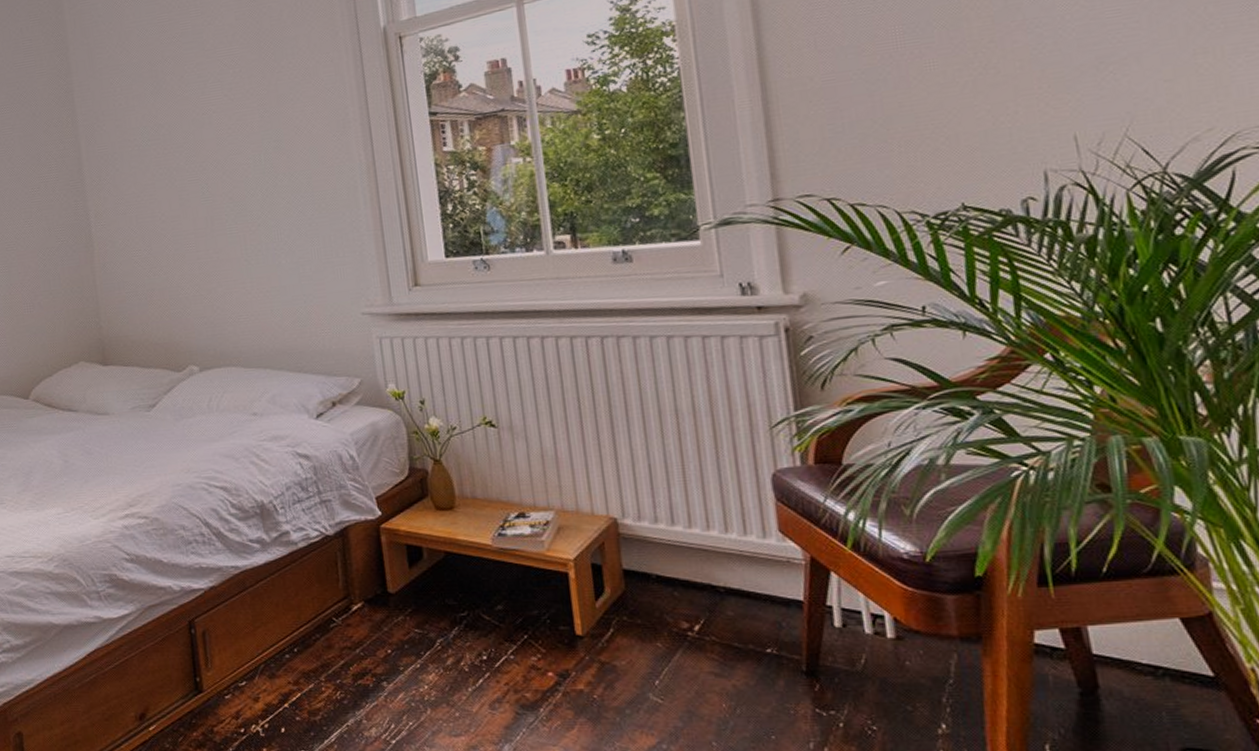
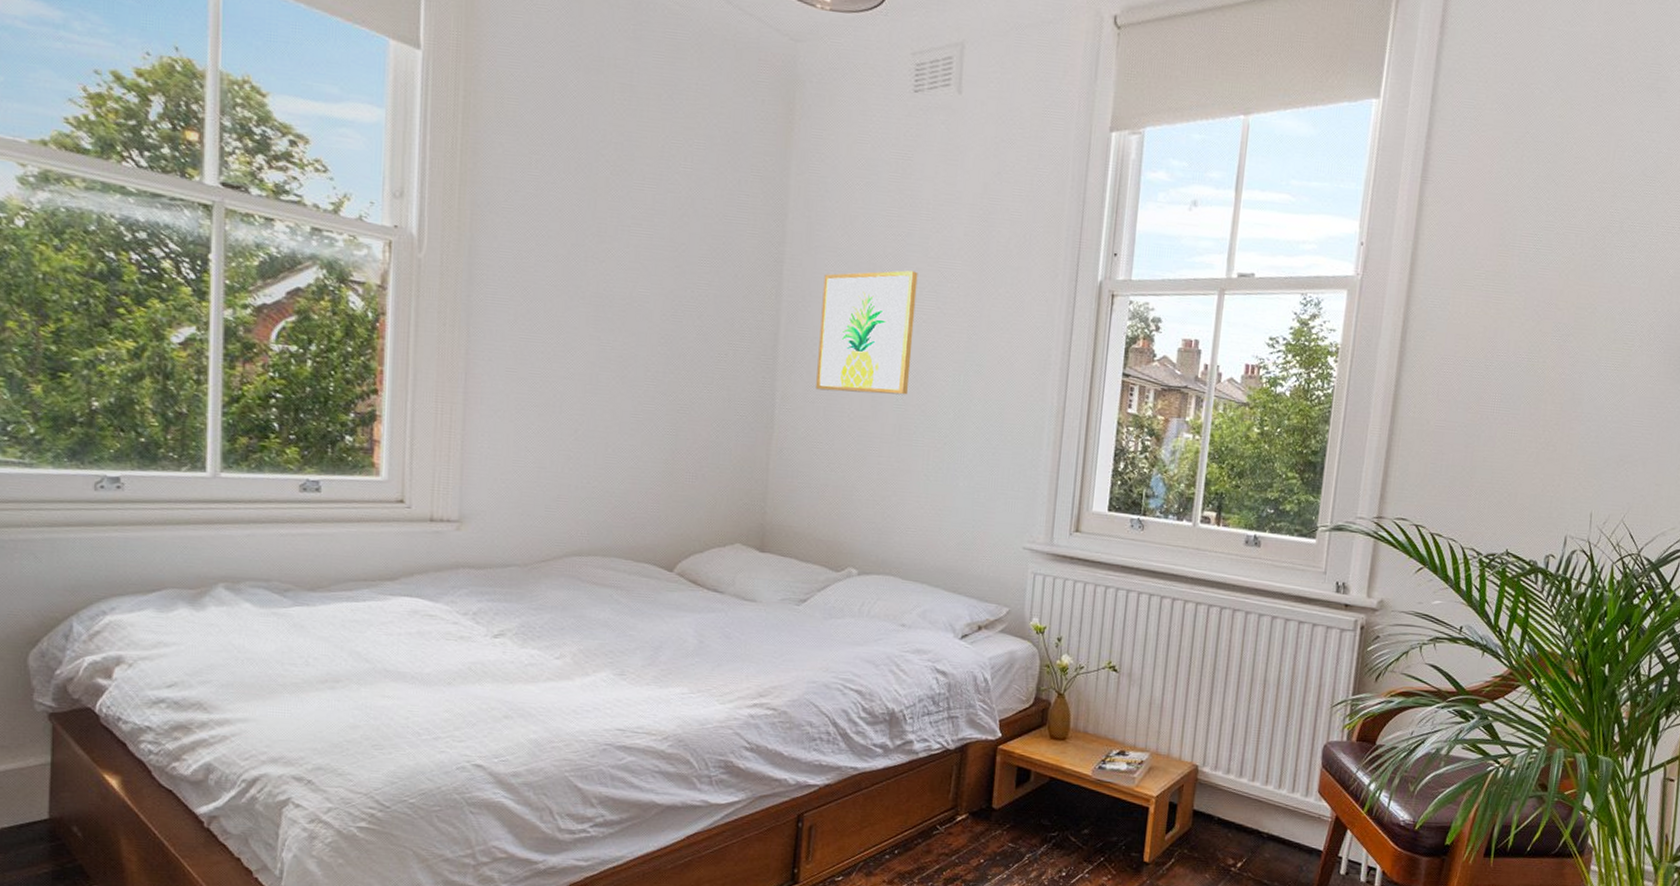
wall art: none [112,67,213,201] -> present [816,270,918,395]

